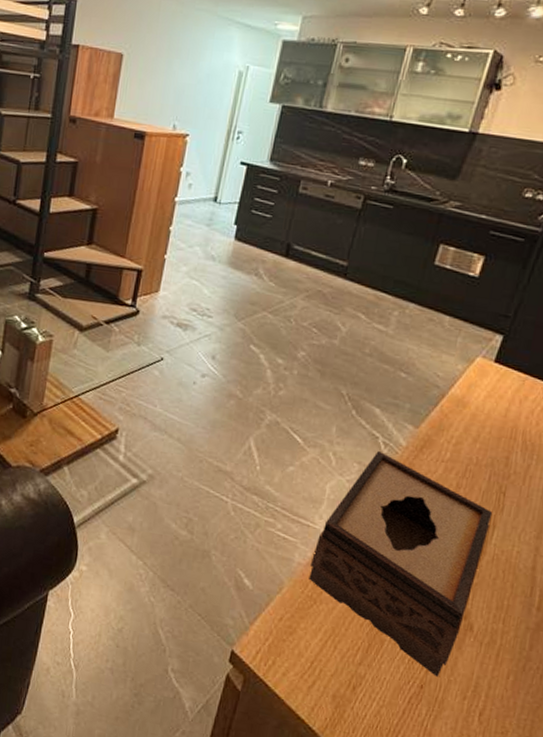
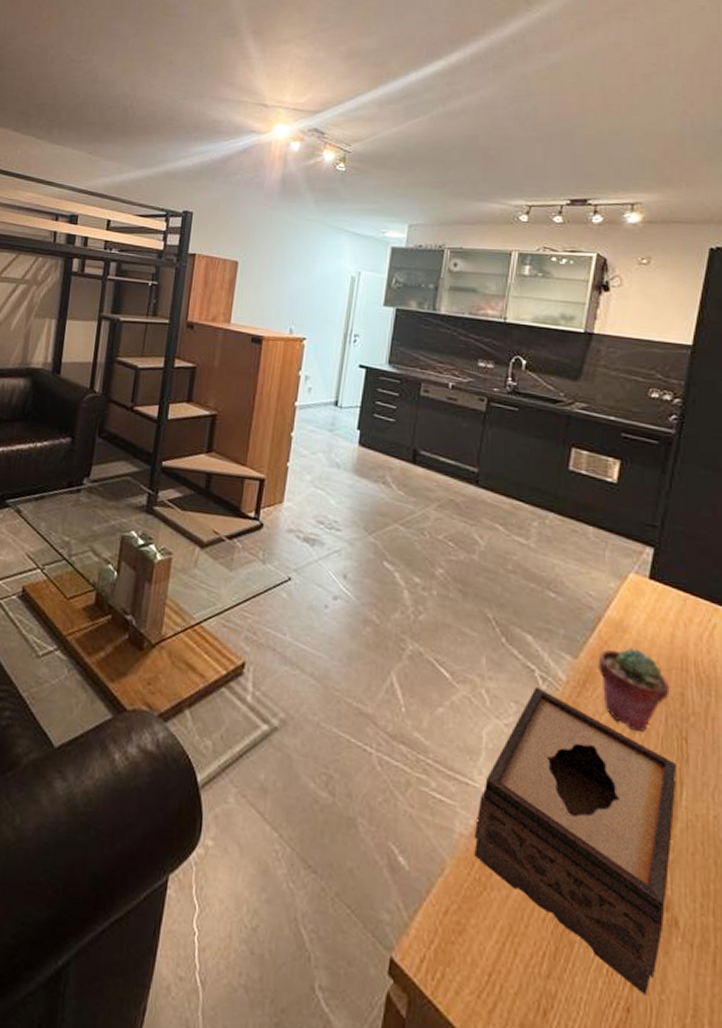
potted succulent: none [435,419,498,487] -> present [598,647,670,732]

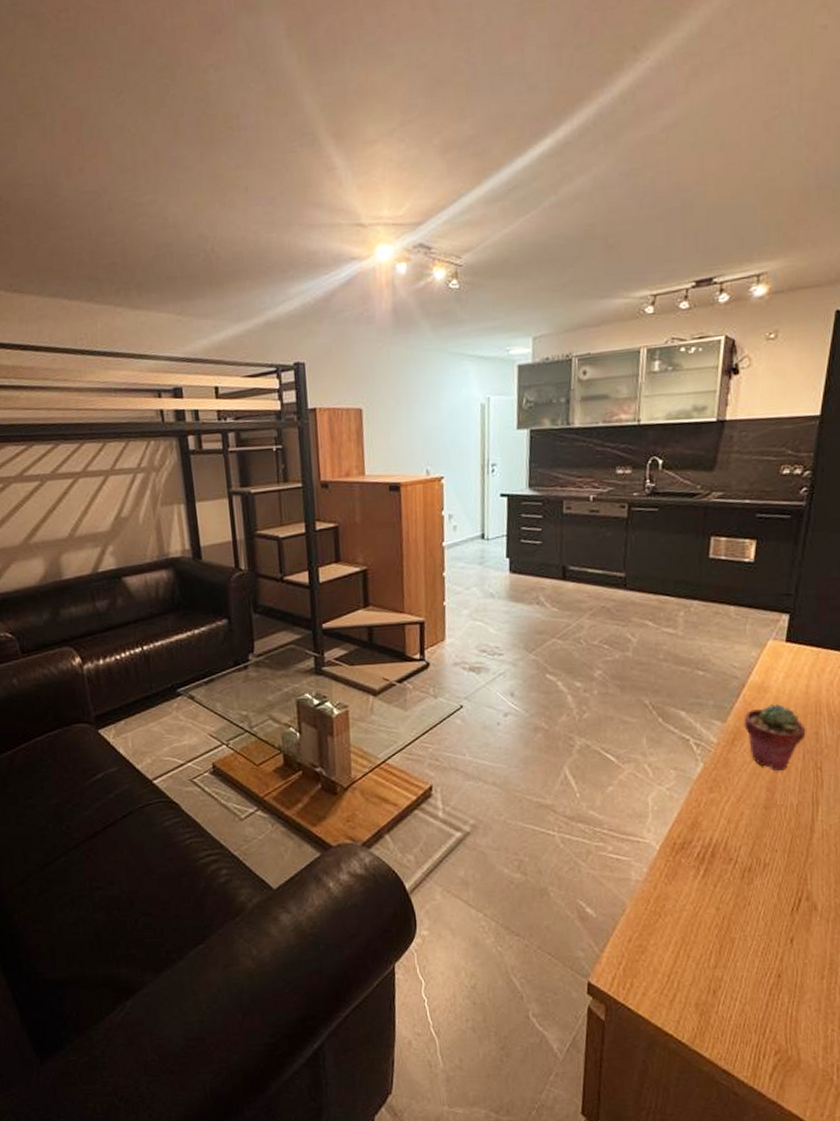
tissue box: present [474,686,677,996] -> none [648,752,814,963]

